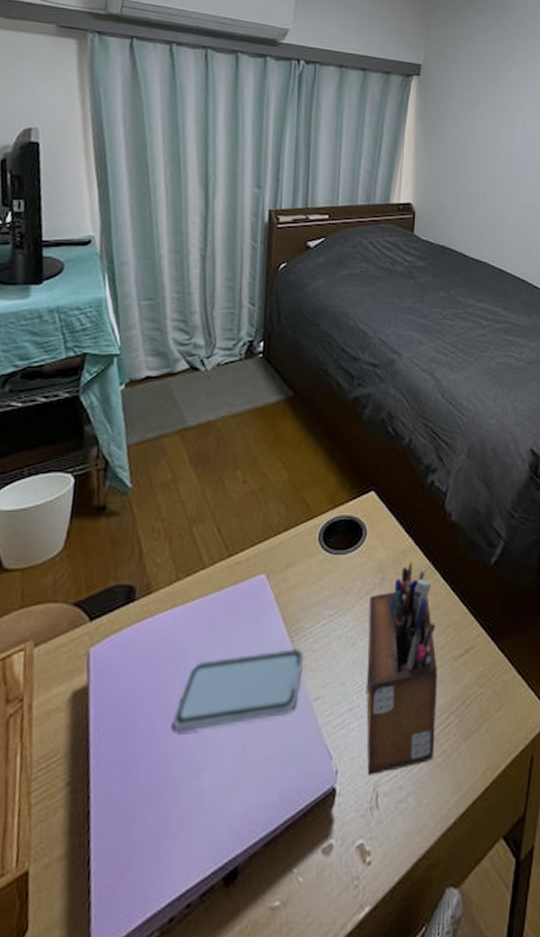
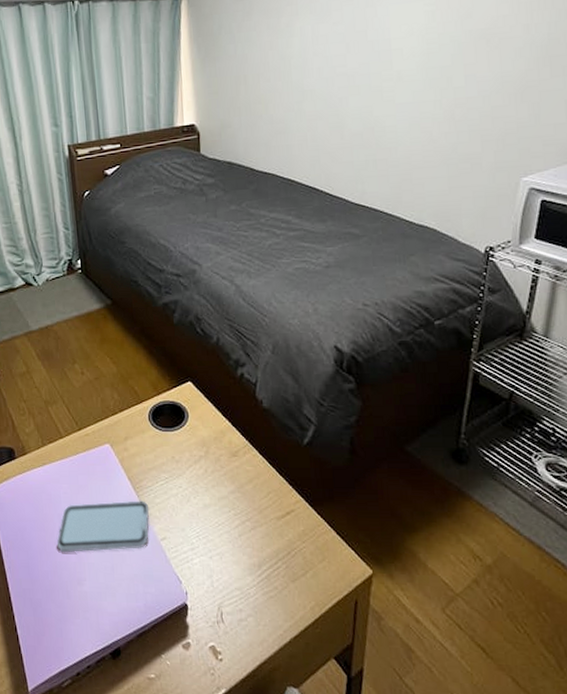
desk organizer: present [366,563,438,775] -> none [197,440,267,599]

